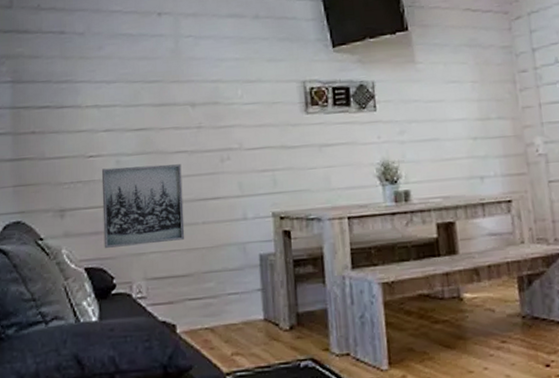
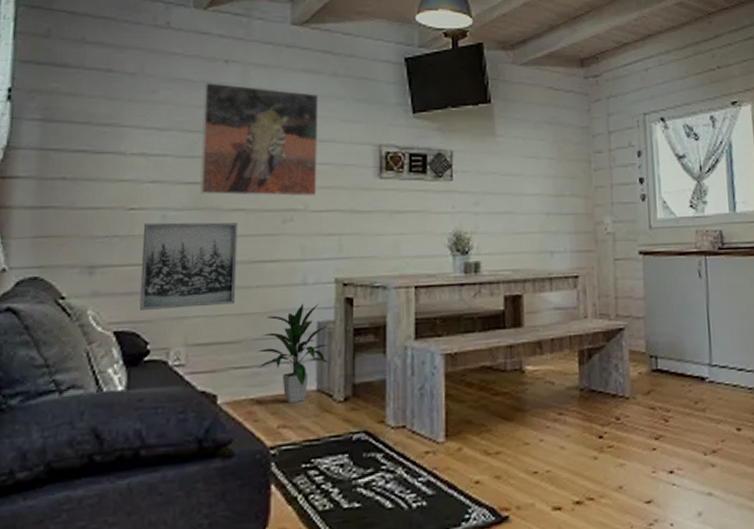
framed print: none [142,35,249,139] -> present [200,83,318,197]
indoor plant: none [207,237,275,333] -> present [256,303,331,404]

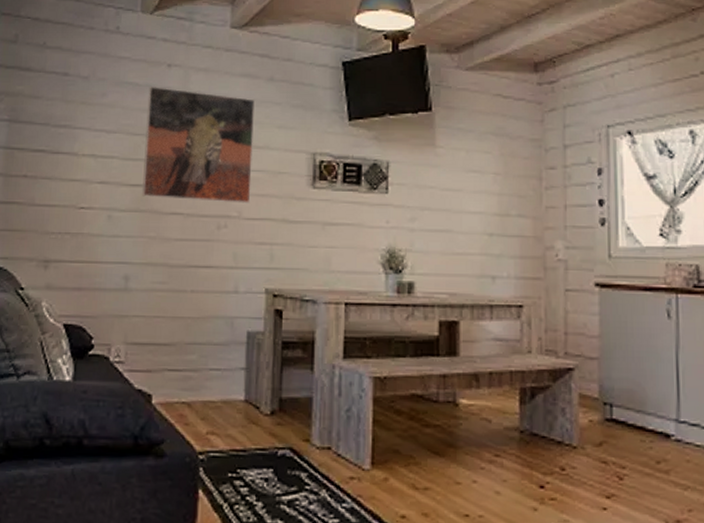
wall art: present [139,222,238,310] -> none [86,222,175,307]
indoor plant: present [256,303,331,404] -> none [189,311,259,411]

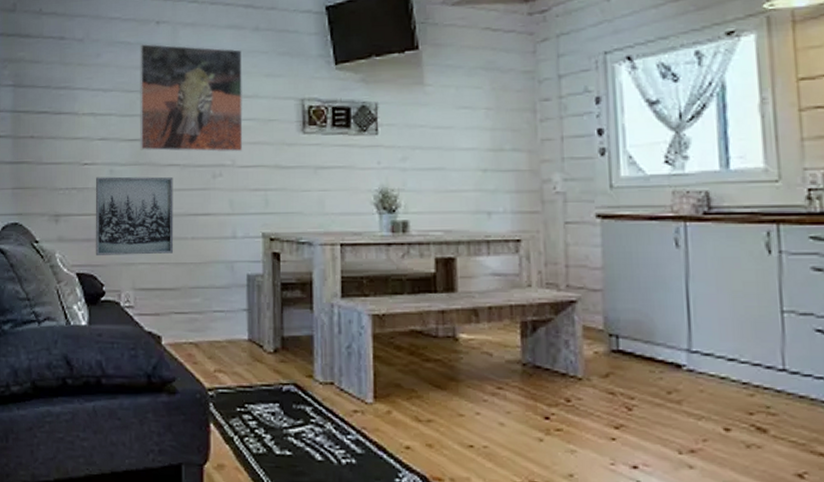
wall art: none [86,222,175,307] -> present [95,176,174,255]

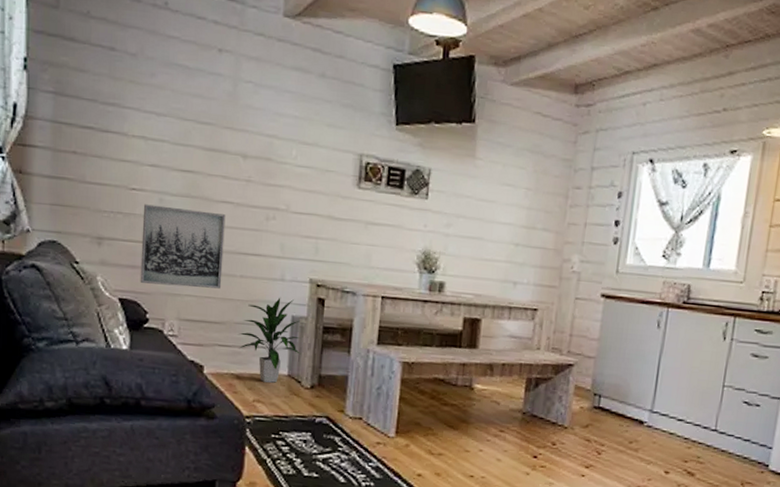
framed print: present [140,44,243,152] -> none [193,71,305,198]
indoor plant: none [193,256,260,350] -> present [237,297,301,383]

